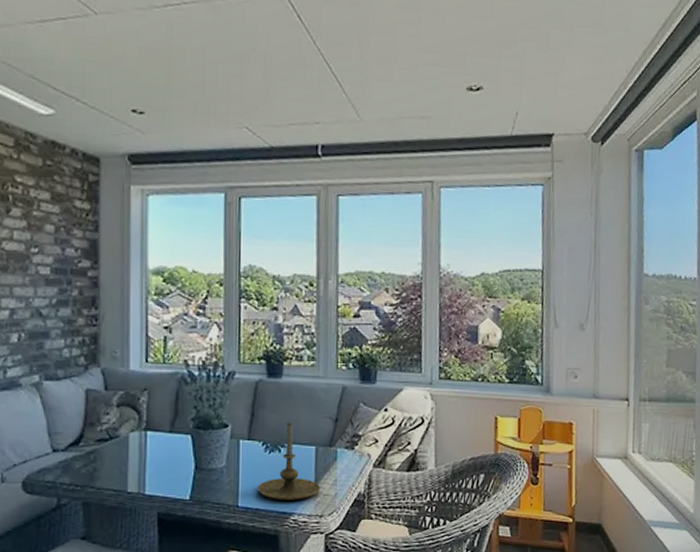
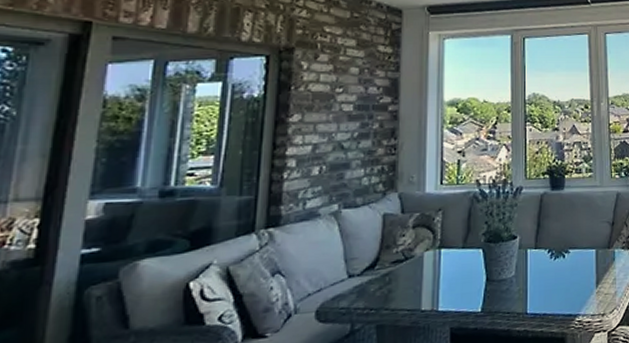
candle holder: present [257,421,320,500] -> none [544,228,601,303]

